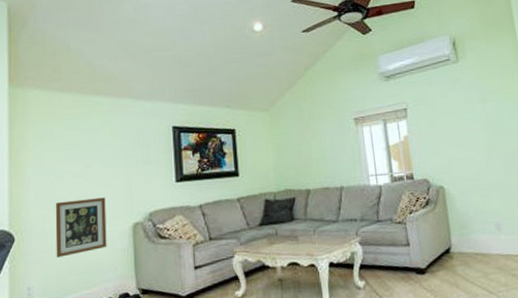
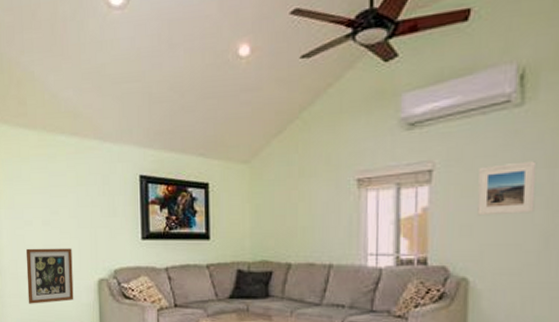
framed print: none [438,99,478,139] -> present [477,161,537,216]

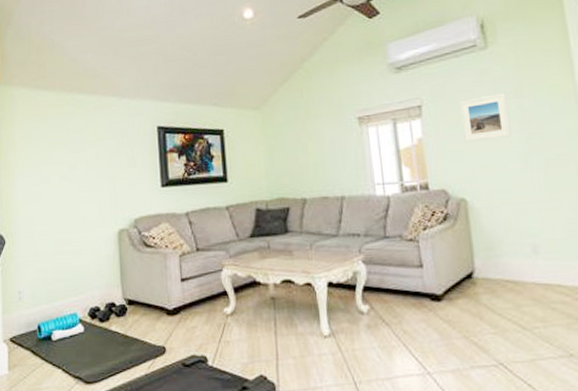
wall art: present [25,248,74,304] -> none [42,201,93,262]

